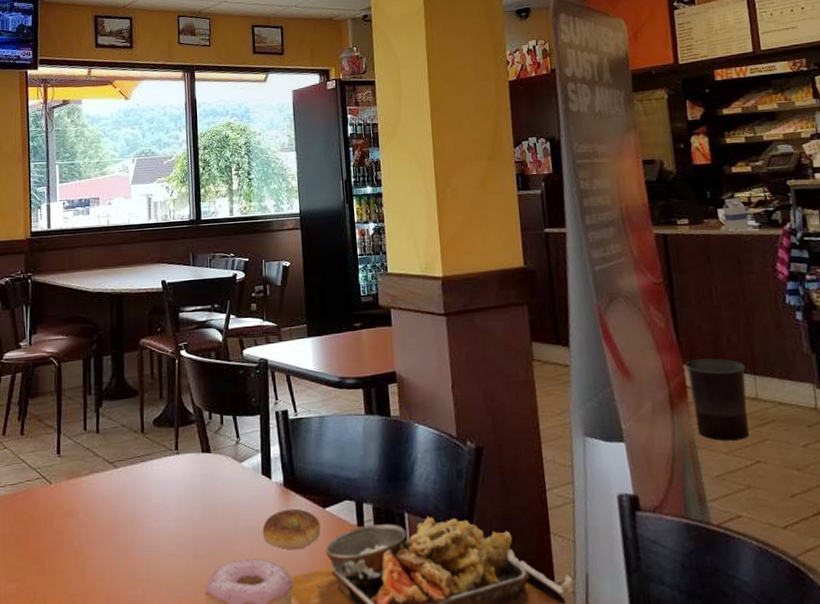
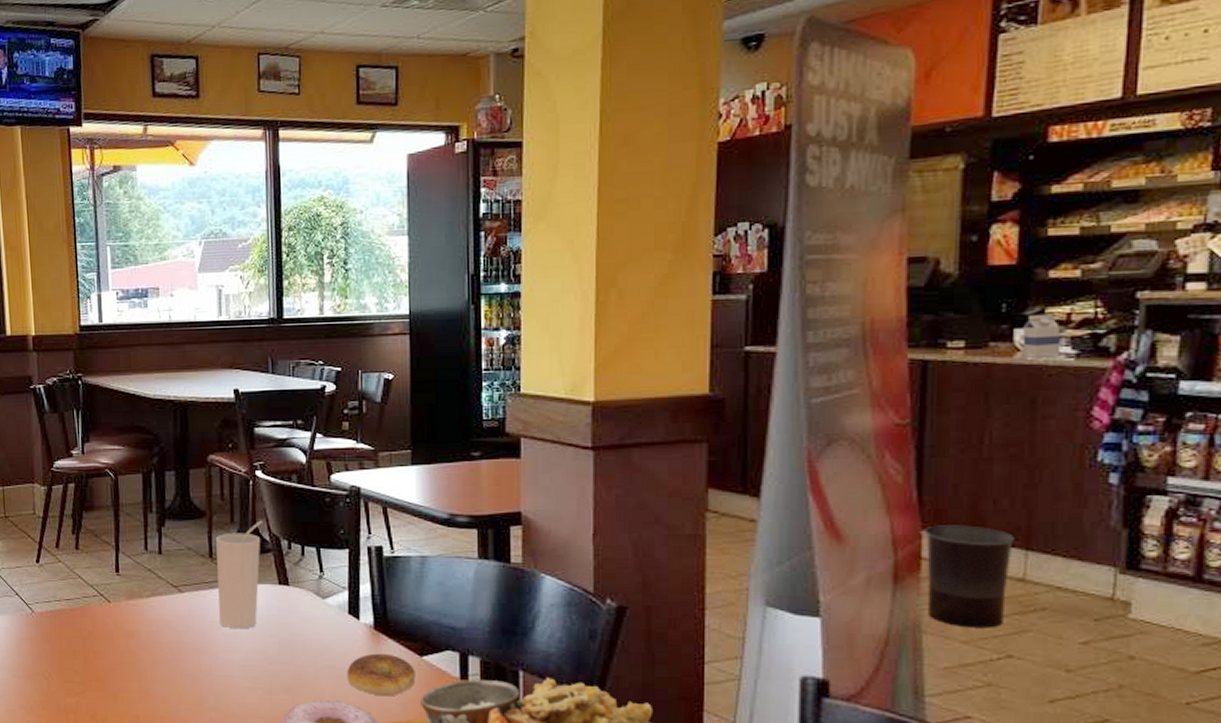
cup: none [147,394,188,499] -> present [216,520,263,629]

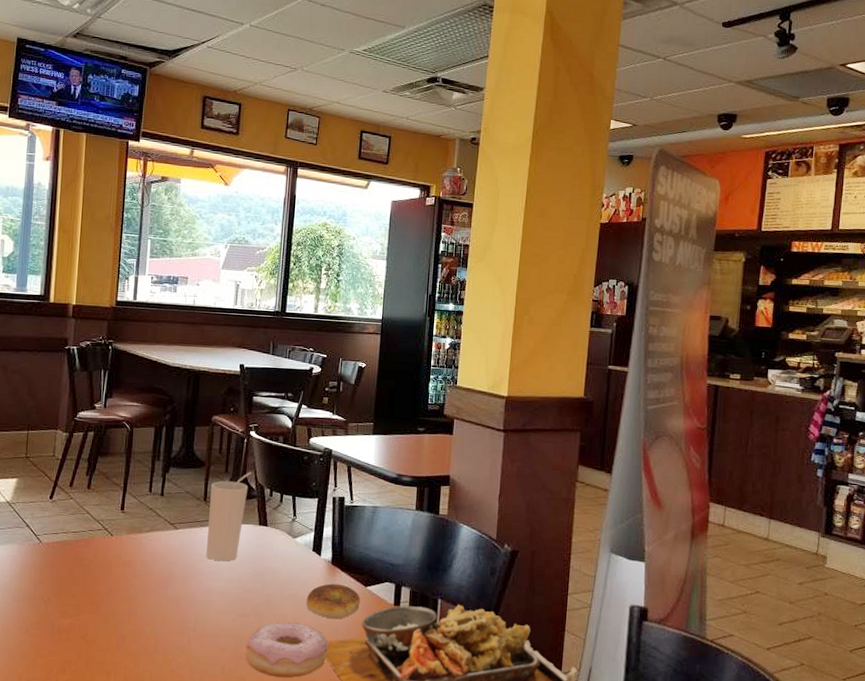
waste bin: present [923,525,1016,628] -> none [710,499,764,572]
carton: present [1022,313,1061,359] -> none [773,361,794,391]

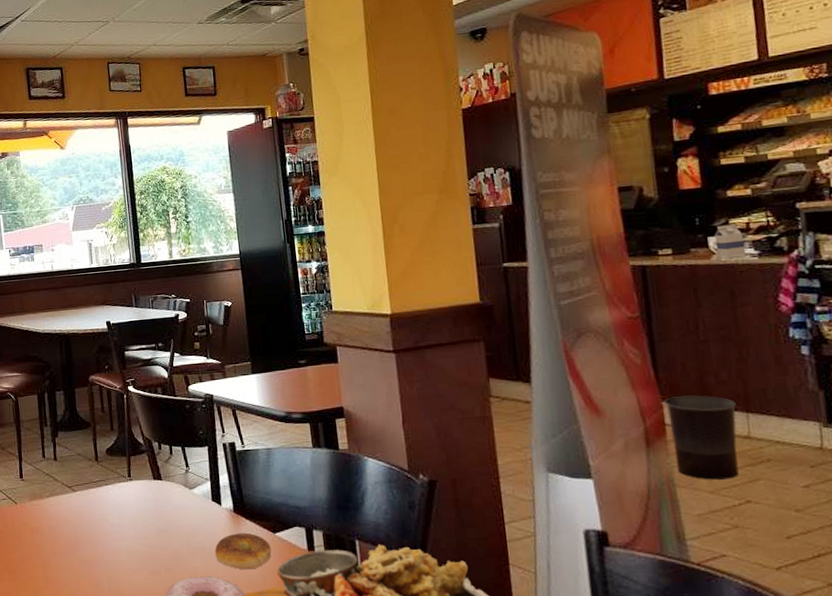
cup: present [206,471,252,562] -> none [100,427,138,520]
waste bin: none [710,499,764,572] -> present [663,395,739,480]
carton: none [773,361,794,391] -> present [714,224,747,260]

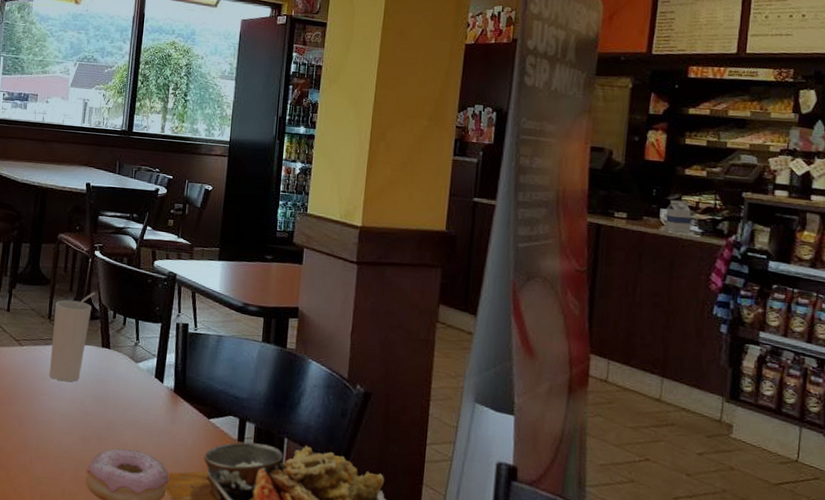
cup: none [100,427,138,520] -> present [49,292,96,382]
bagel: present [214,532,272,570] -> none [147,412,203,451]
waste bin: present [663,395,739,480] -> none [591,351,655,436]

